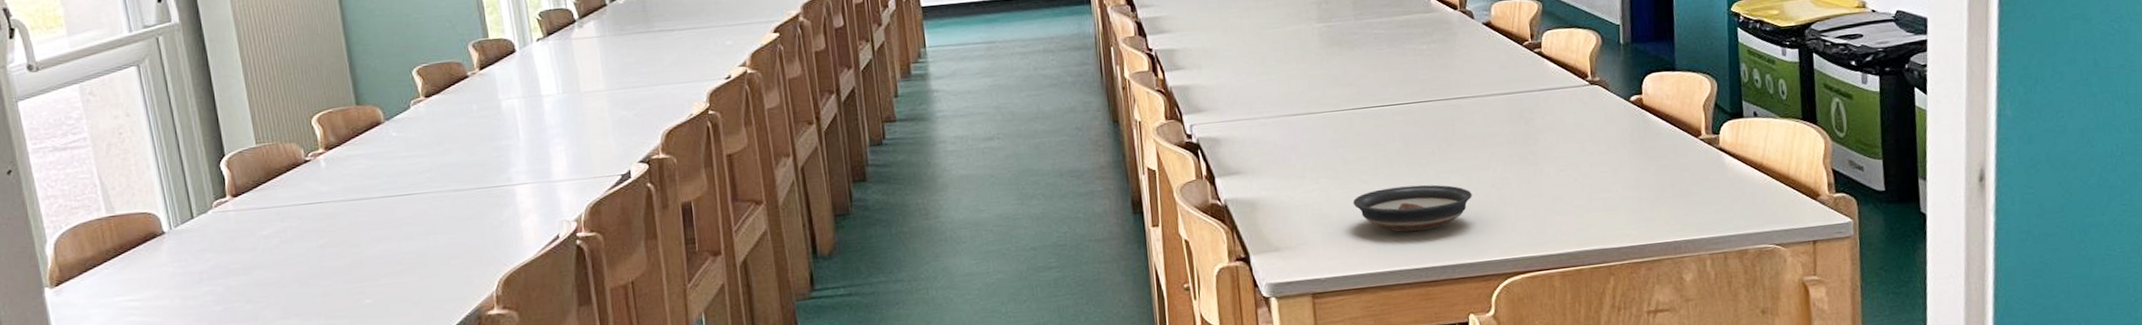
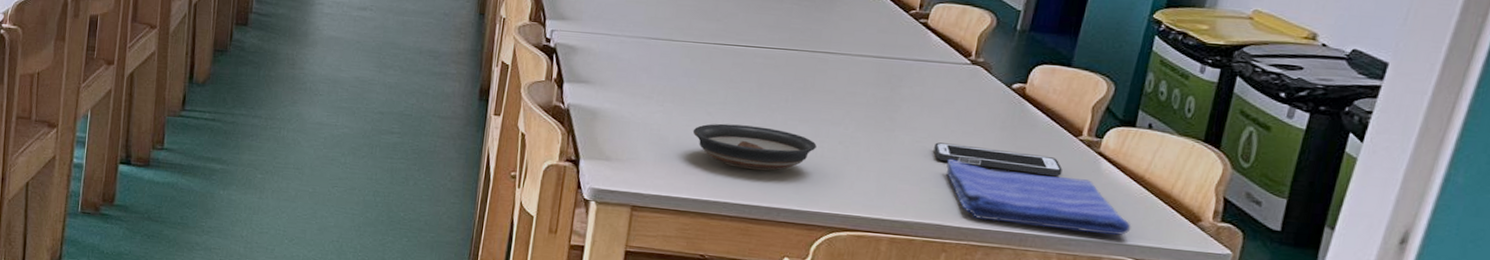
cell phone: none [1577,161,1694,185] -> present [934,142,1063,177]
dish towel: none [1592,176,1765,236] -> present [946,159,1131,236]

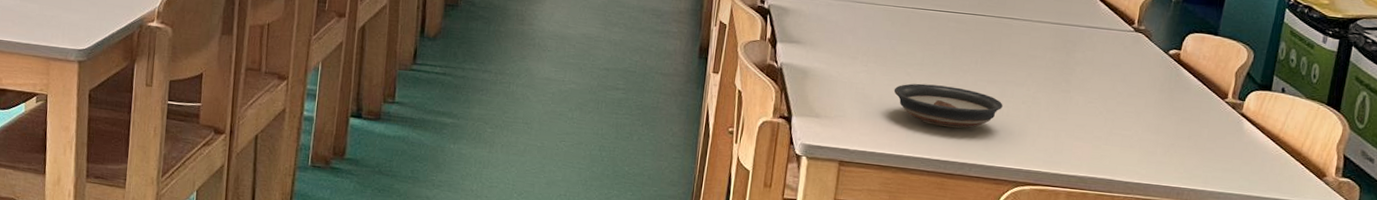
cell phone: present [934,142,1063,177] -> none [1104,103,1212,136]
dish towel: present [946,159,1131,236] -> none [1114,119,1269,190]

